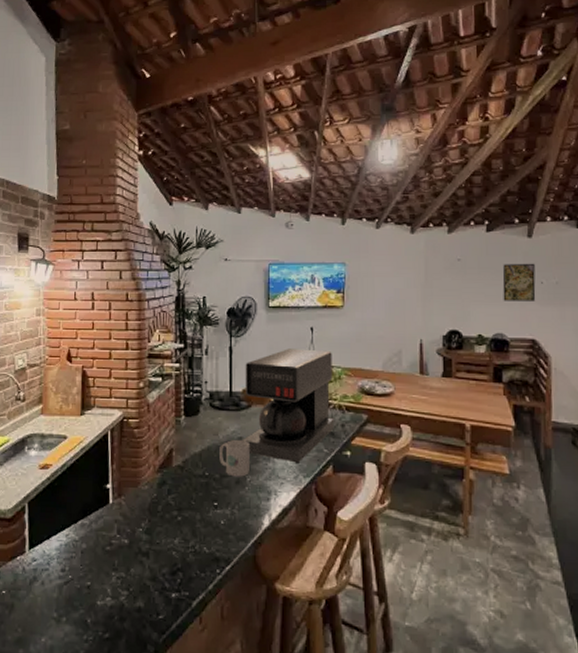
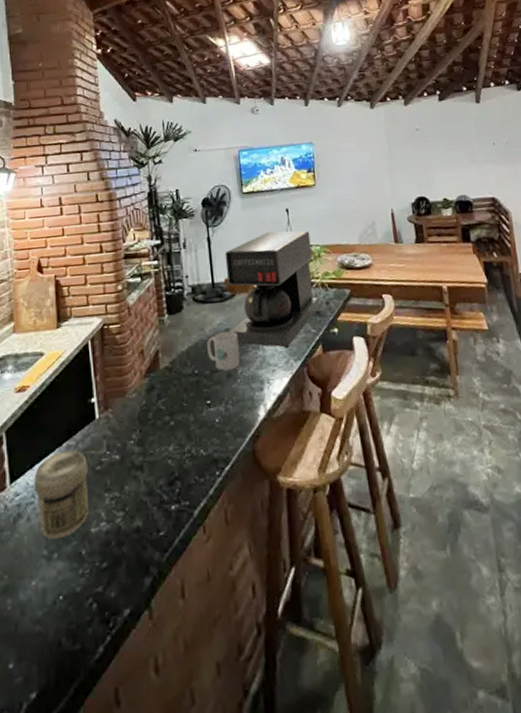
jar: none [50,528,99,606] -> present [34,450,88,540]
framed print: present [502,263,536,301] -> none [458,126,490,165]

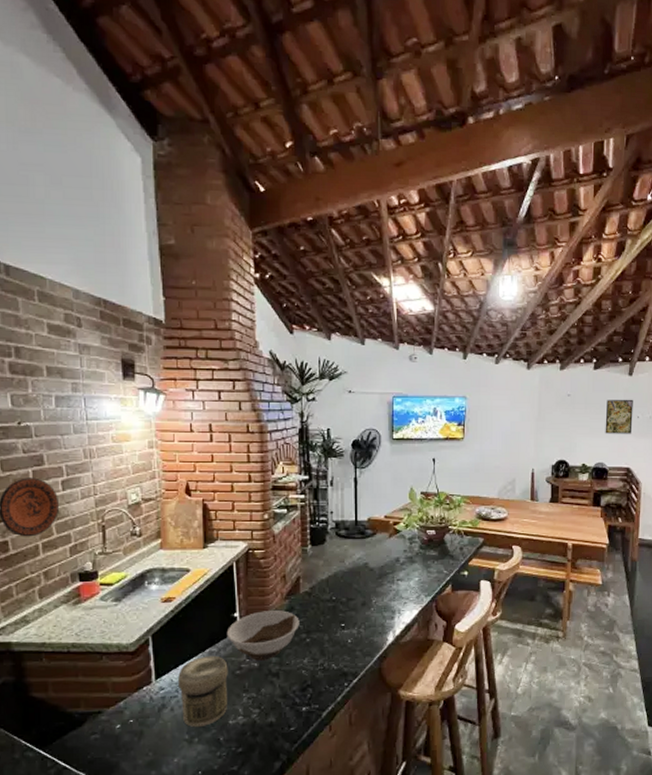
bowl: none [84,390,162,452] -> present [226,610,300,661]
mug: present [207,331,240,371] -> none [346,566,375,600]
coffee maker: present [224,230,320,349] -> none [368,479,453,585]
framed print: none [458,126,490,165] -> present [605,399,633,434]

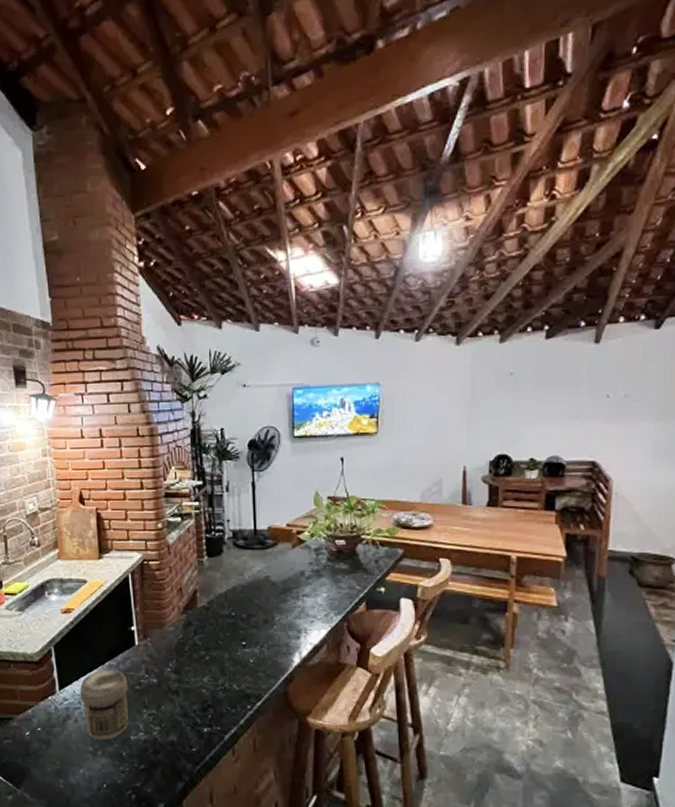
bowl: present [226,610,300,661] -> none [124,625,198,677]
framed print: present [605,399,633,434] -> none [561,373,601,420]

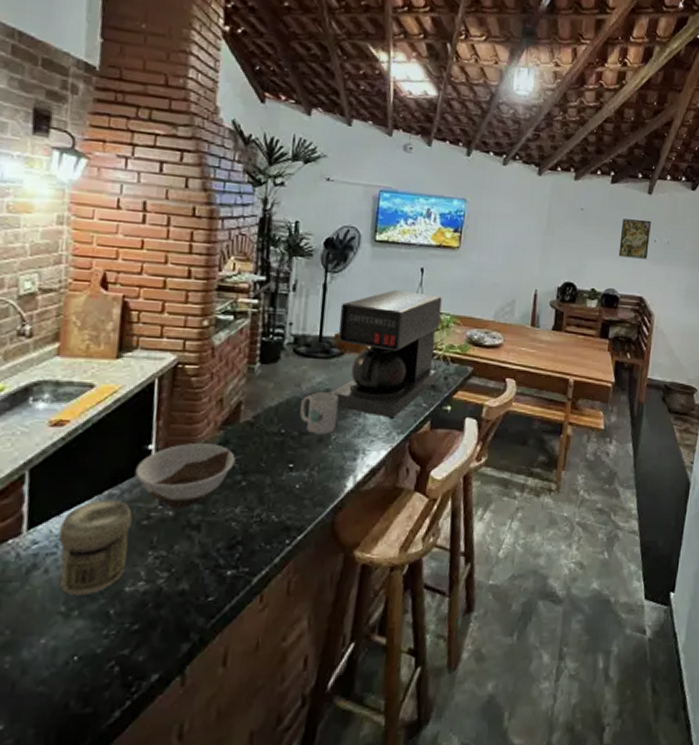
bowl: none [124,625,198,677] -> present [134,443,235,508]
mug: none [245,580,278,616] -> present [300,392,338,435]
coffee maker: none [269,481,367,602] -> present [330,290,442,420]
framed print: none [561,373,601,420] -> present [618,218,651,259]

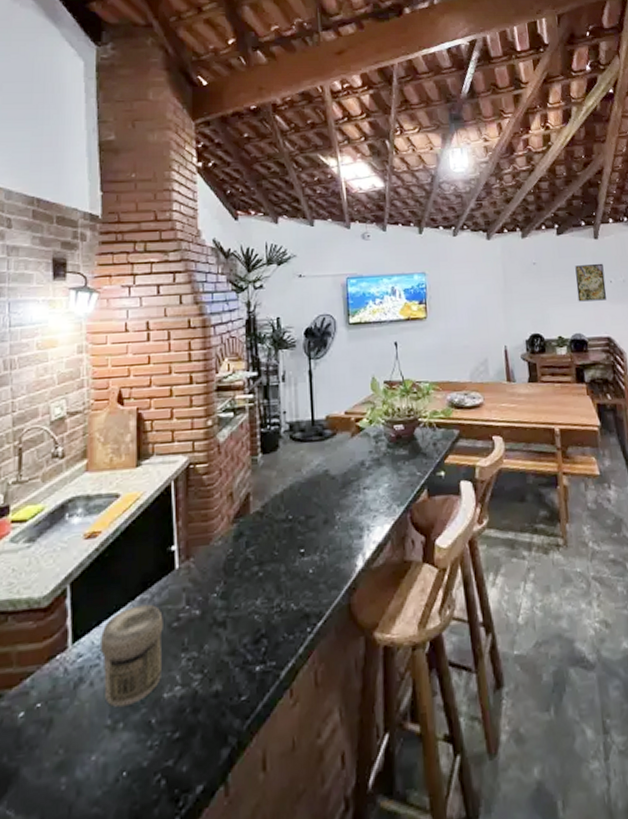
bowl: present [134,443,235,508] -> none [162,537,250,607]
mug: present [300,392,338,435] -> none [303,473,338,517]
coffee maker: present [330,290,442,420] -> none [327,365,426,493]

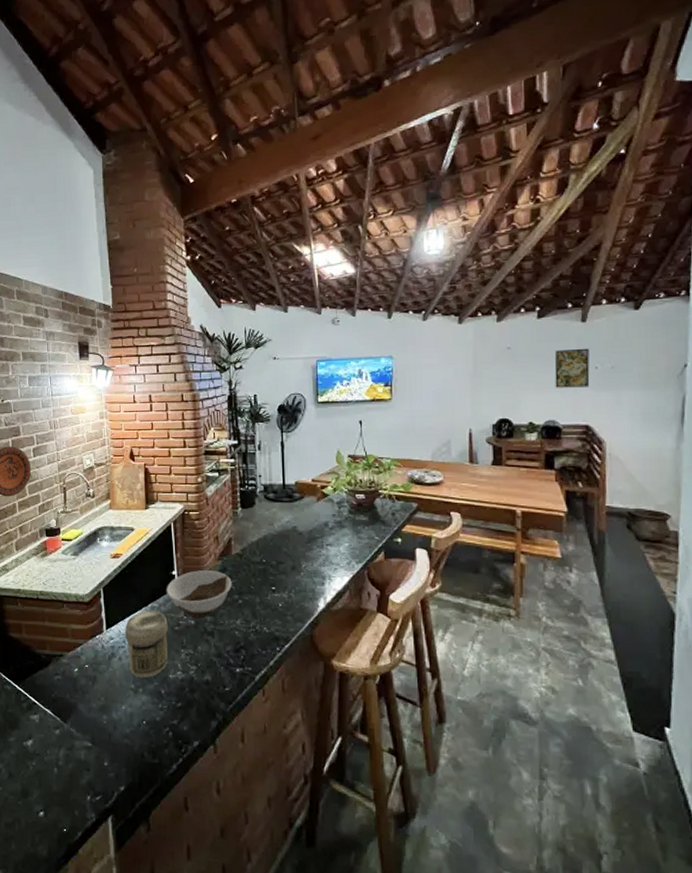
bowl: none [162,537,250,607] -> present [166,570,232,619]

